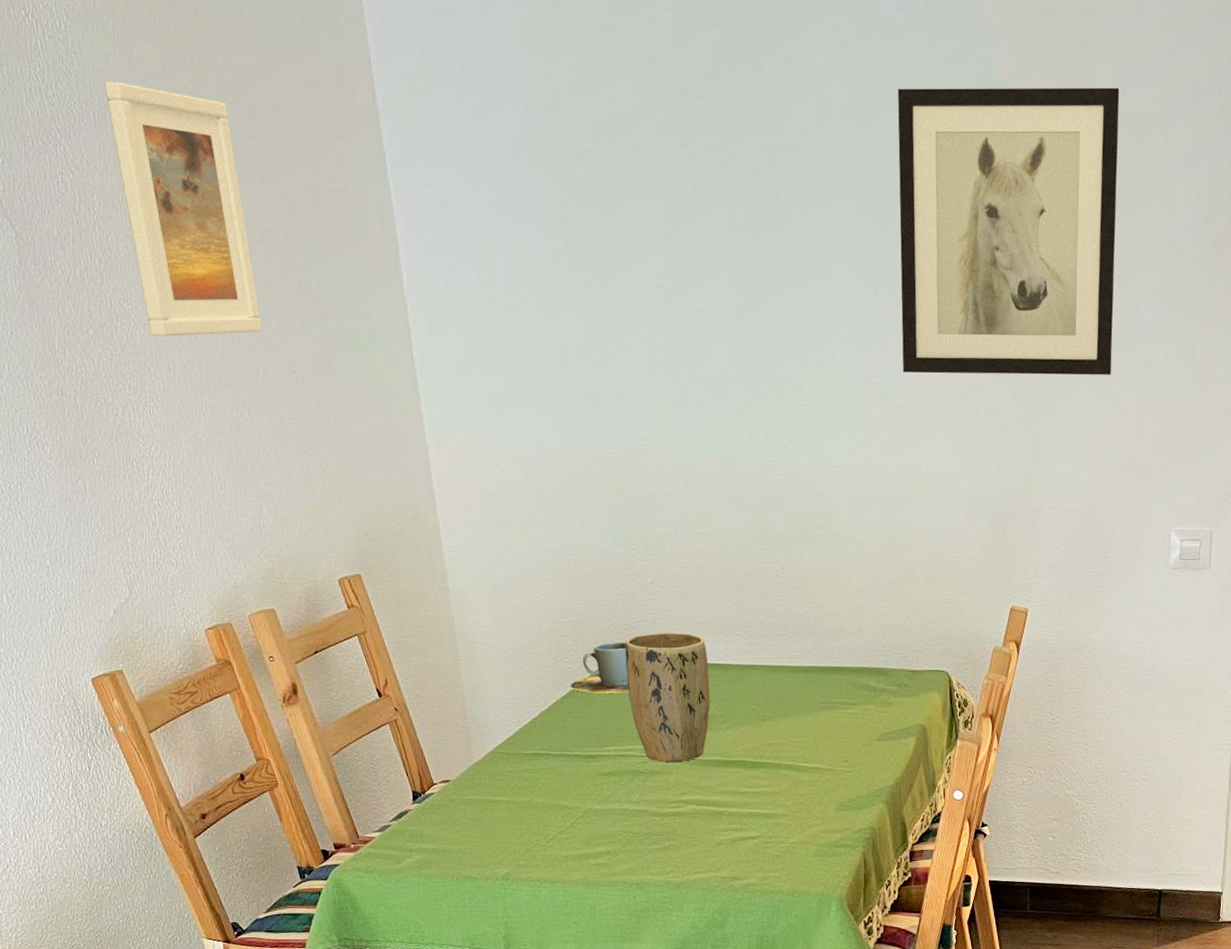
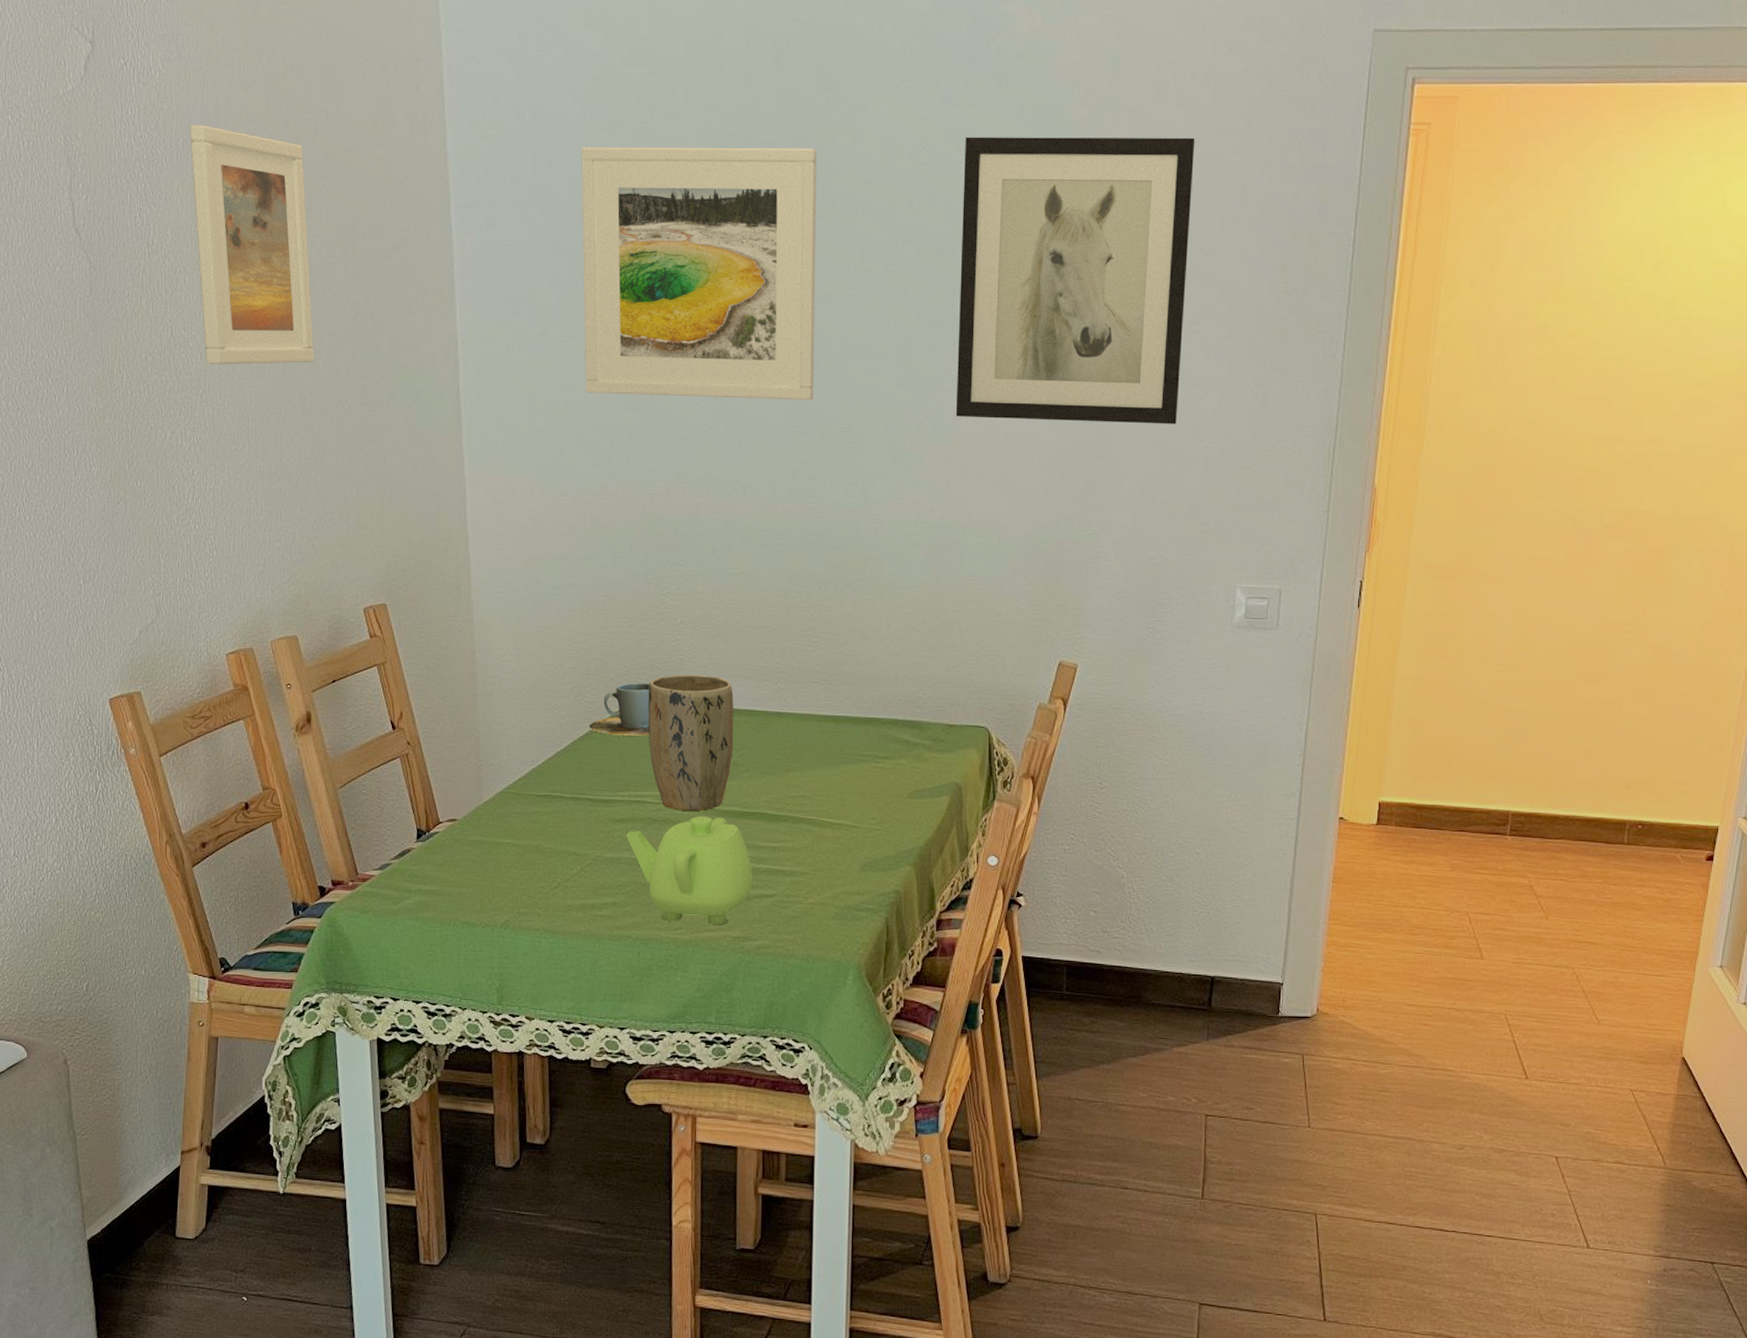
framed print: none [515,101,765,360] -> present [581,147,817,401]
teapot: none [614,766,738,868] -> present [626,816,753,926]

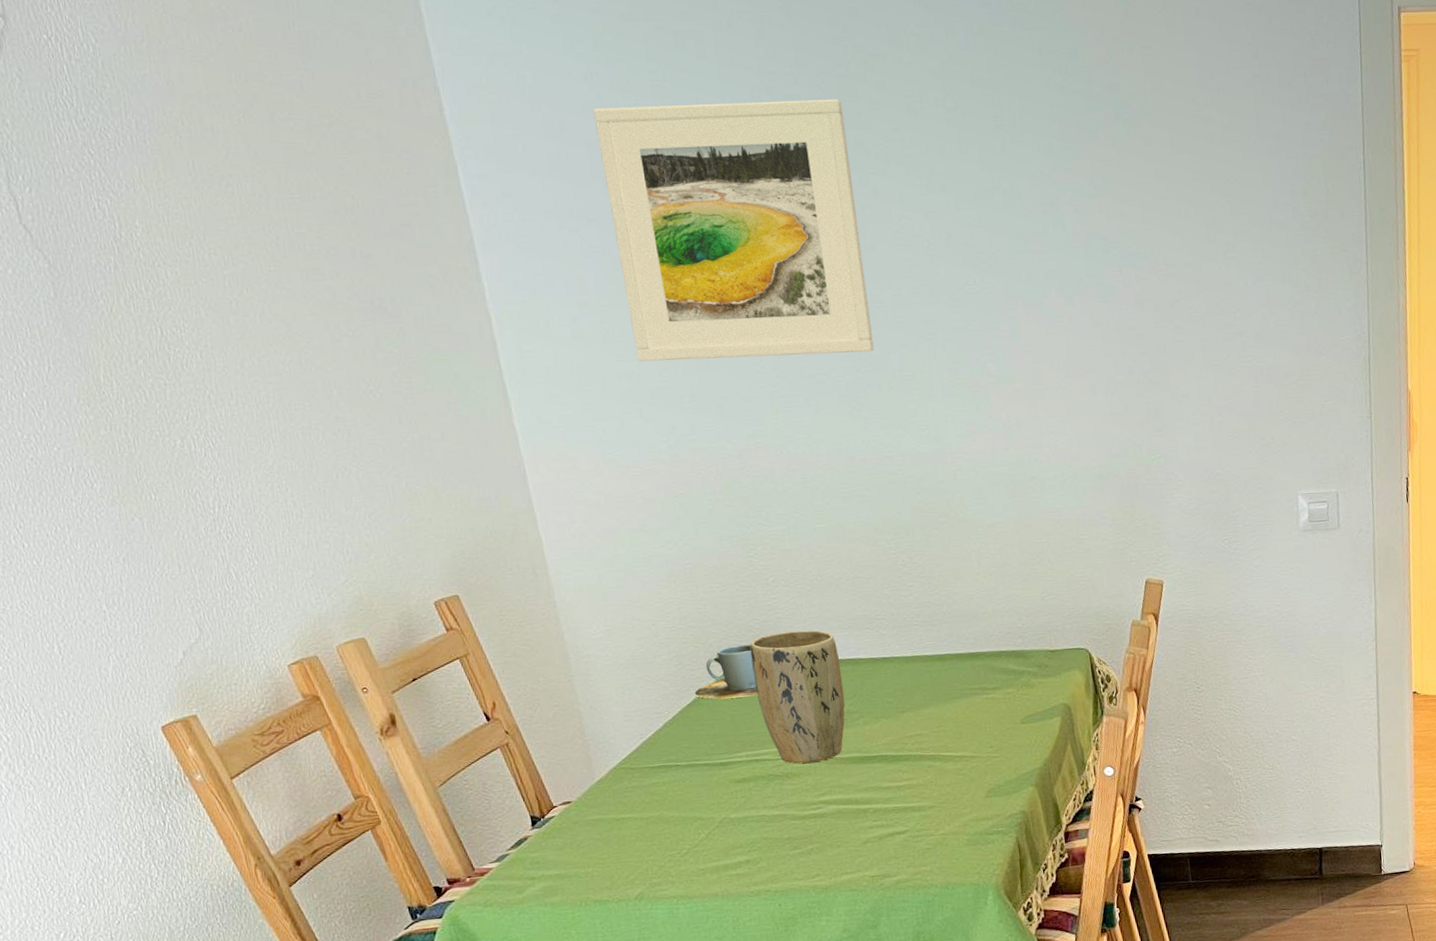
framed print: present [189,125,314,365] -> none [140,103,333,363]
teapot: present [626,816,753,926] -> none [749,764,884,871]
wall art: present [955,137,1195,424] -> none [988,72,1225,356]

